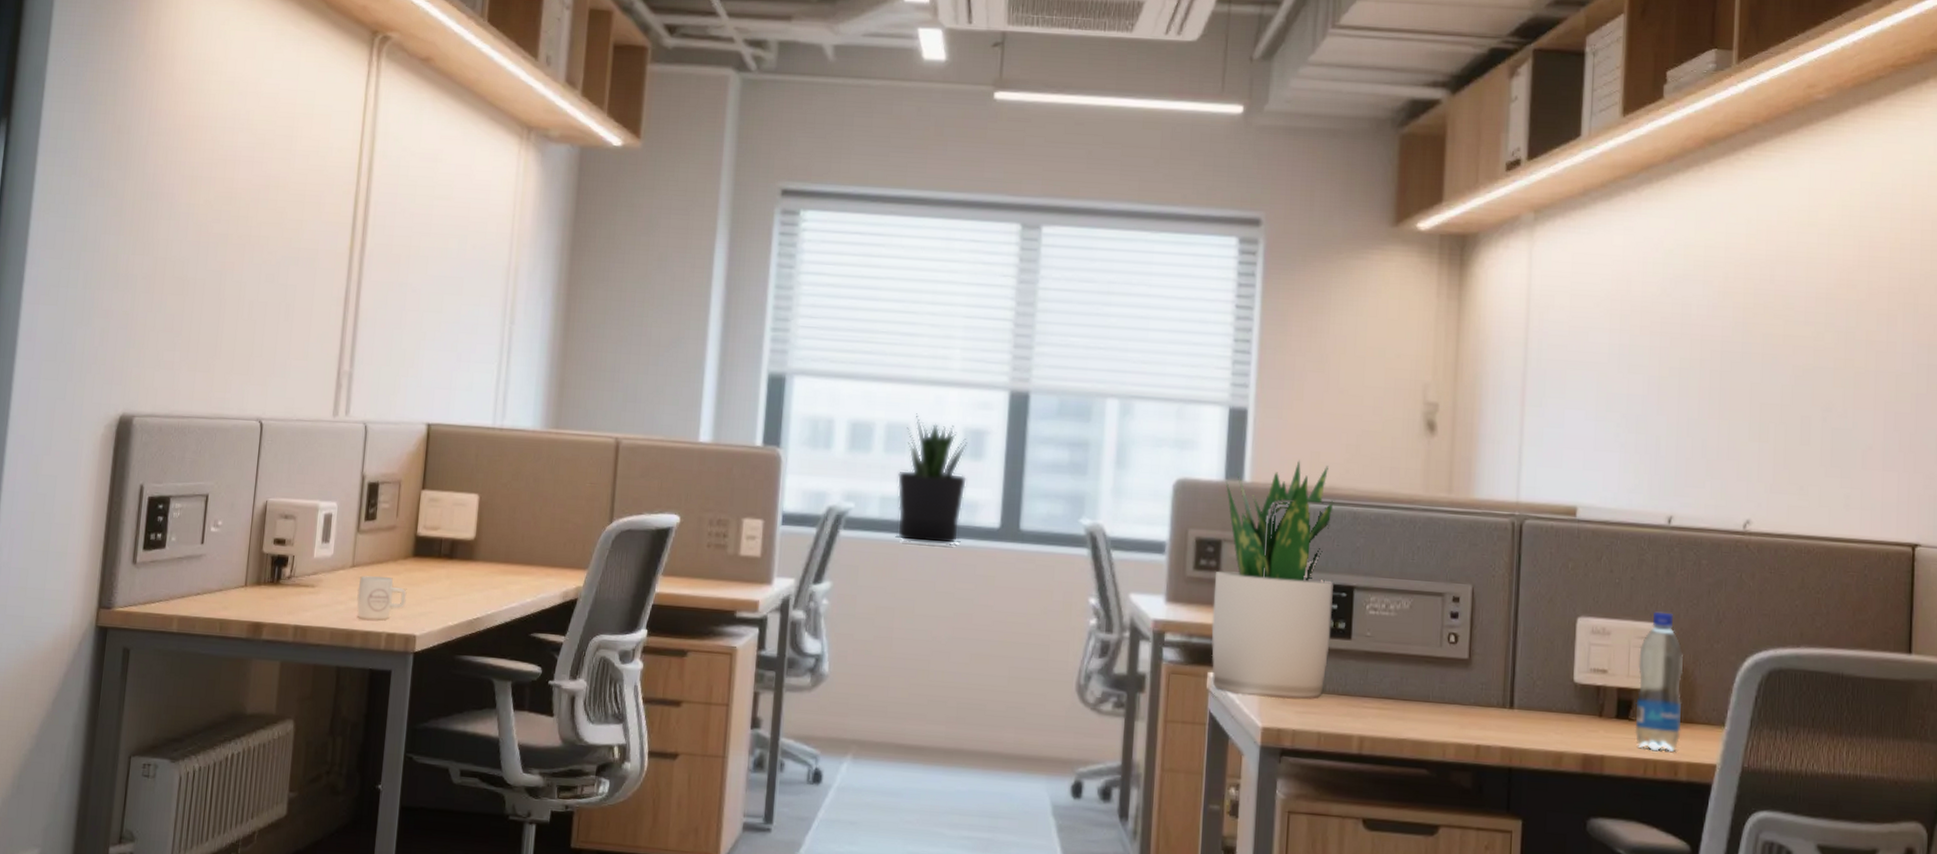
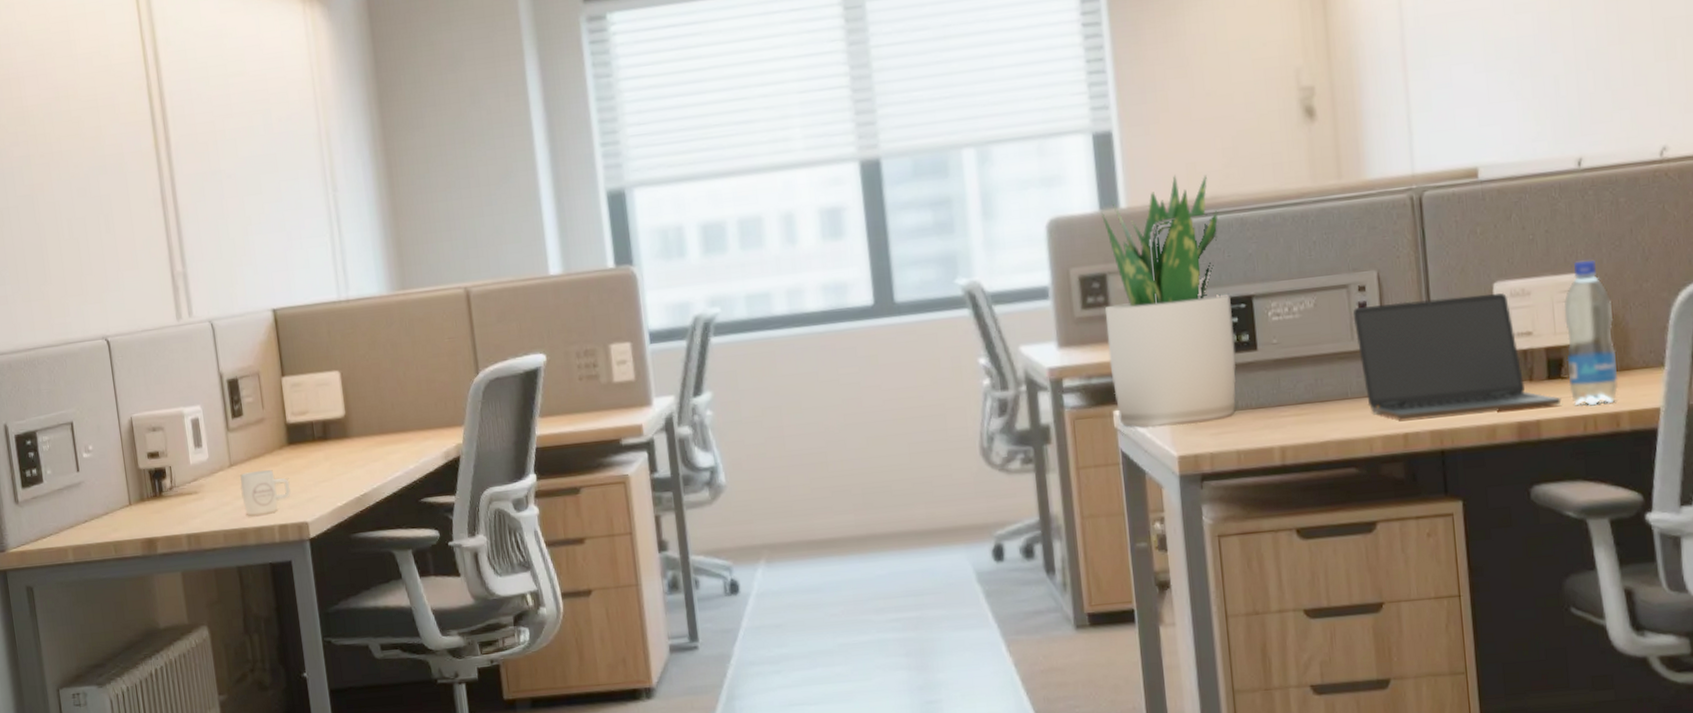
planter: present [897,413,968,546] -> none [758,203,833,338]
laptop: none [1444,617,1626,744] -> present [1352,293,1562,419]

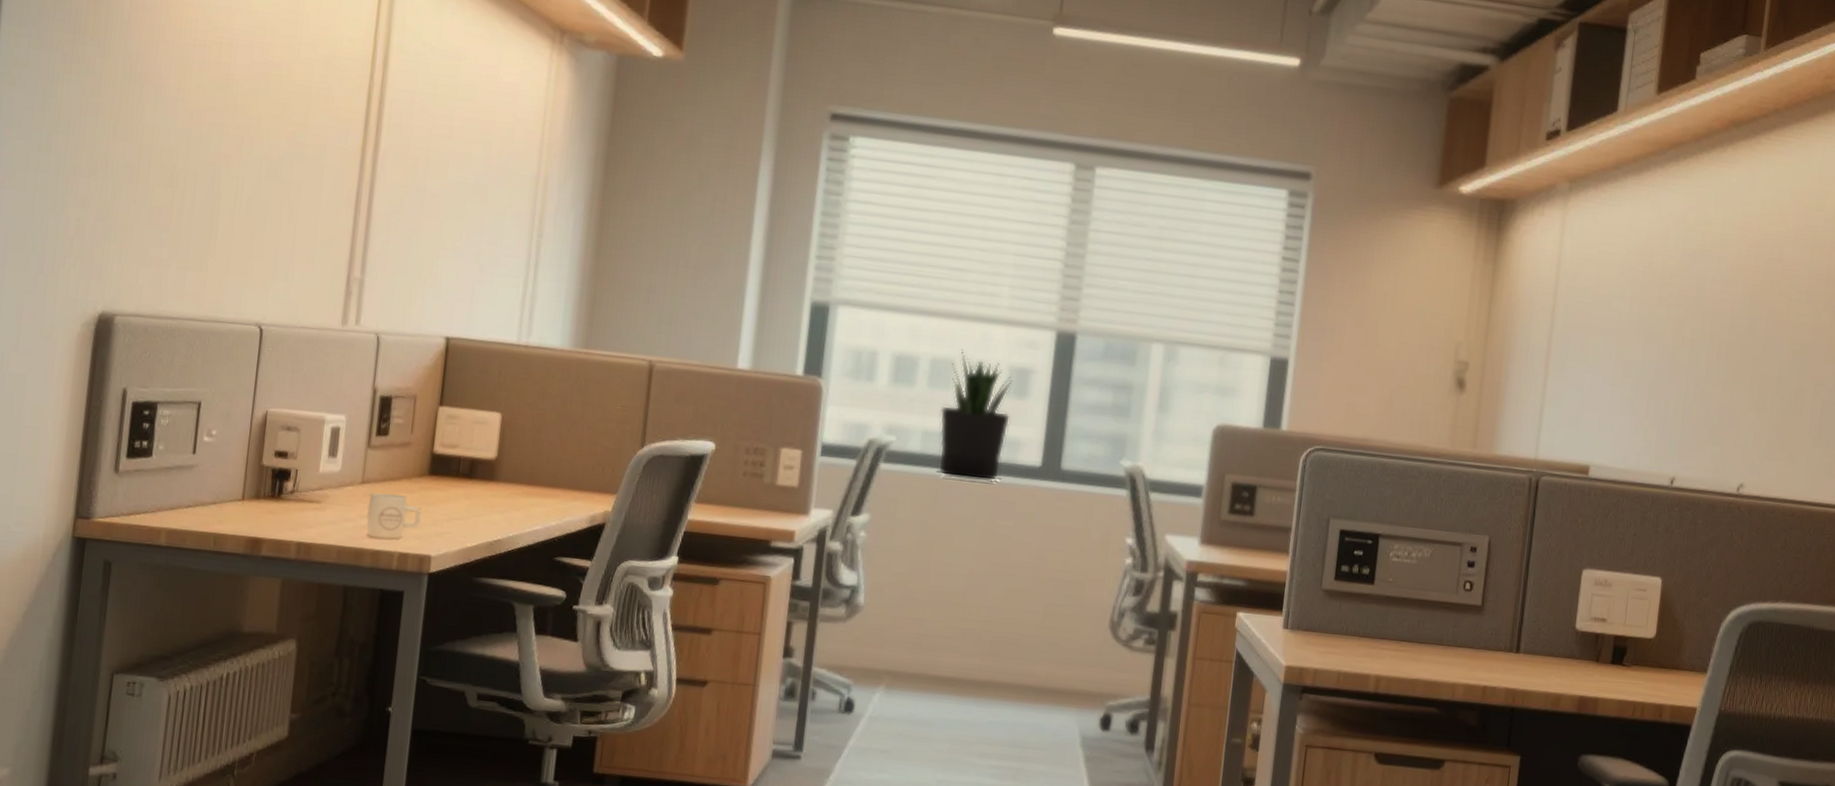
planter: none [758,203,833,338] -> present [938,349,1012,483]
planter: present [1100,175,1236,428] -> none [1240,411,1365,641]
laptop: present [1352,293,1562,419] -> none [1458,566,1619,687]
bottle: present [1563,260,1619,405] -> none [1627,566,1676,695]

